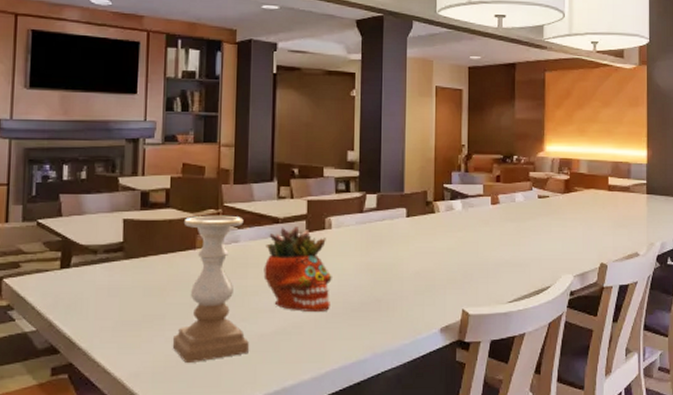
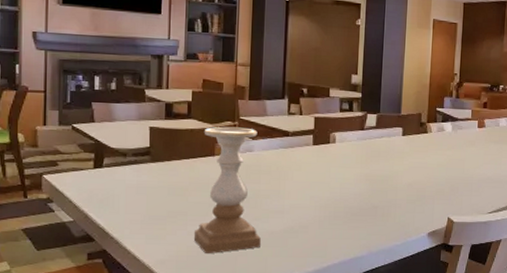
succulent planter: present [263,227,332,313] -> none [274,139,335,215]

